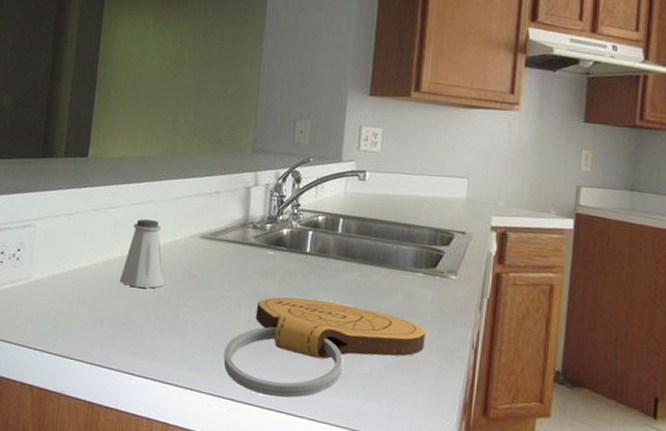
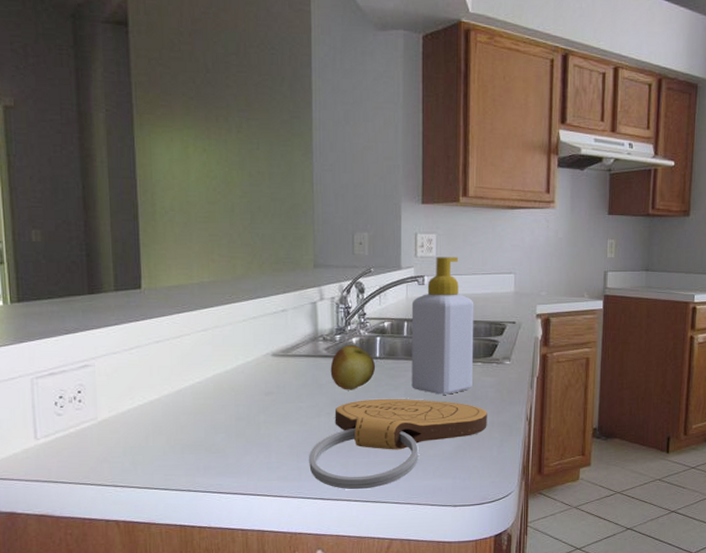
saltshaker: present [120,219,164,289] -> none [195,345,241,411]
apple: none [256,236,305,285] -> present [330,345,376,390]
soap bottle: none [341,152,419,305] -> present [411,257,474,395]

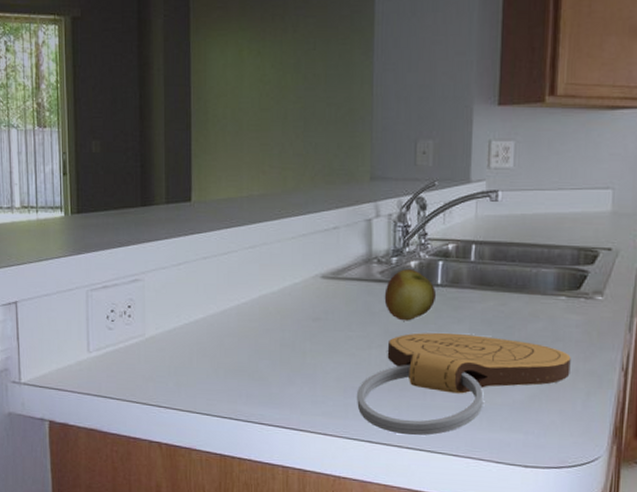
soap bottle: present [411,257,474,395] -> none [478,168,559,333]

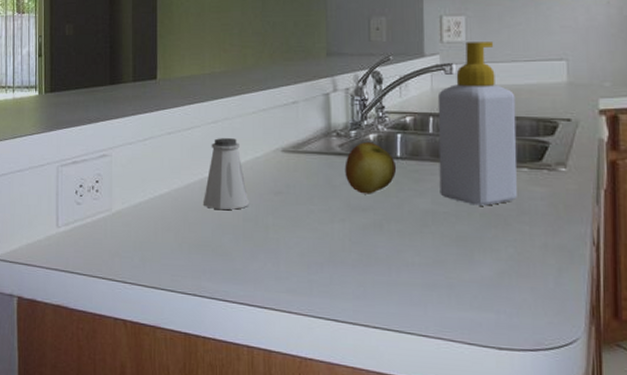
saltshaker: none [240,263,287,335] -> present [204,138,249,210]
cutting board: present [357,332,571,436] -> none [321,205,539,315]
soap bottle: none [478,168,559,333] -> present [437,42,517,206]

